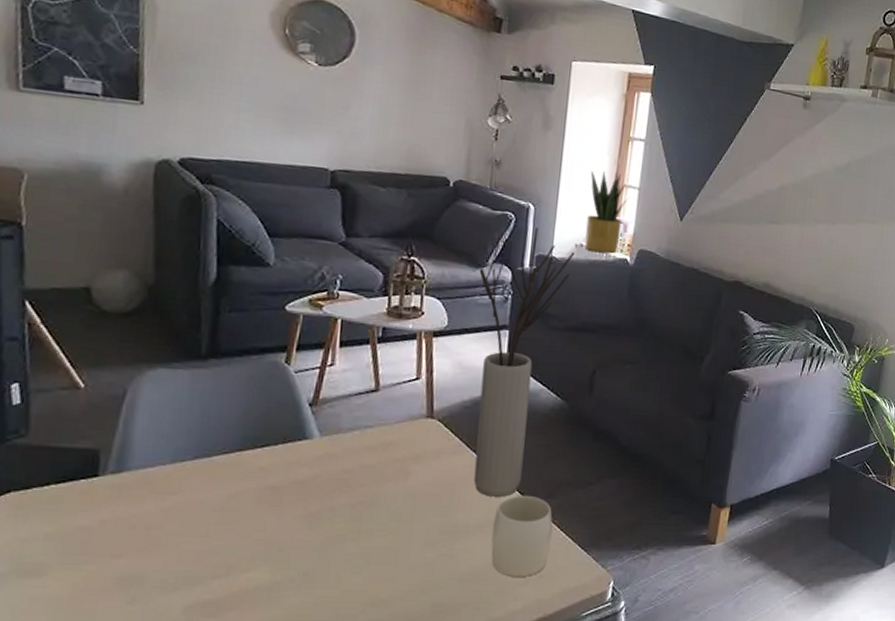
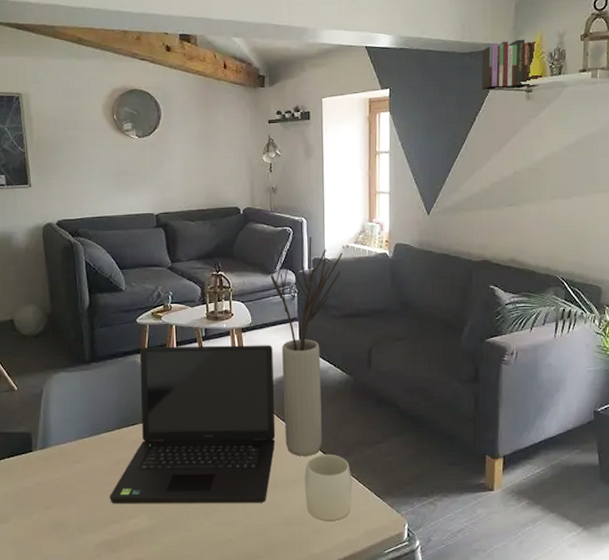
laptop: none [215,343,472,554] -> present [110,345,276,503]
planter: present [584,171,627,254] -> none [347,182,380,251]
books: none [757,37,823,96] -> present [481,39,542,90]

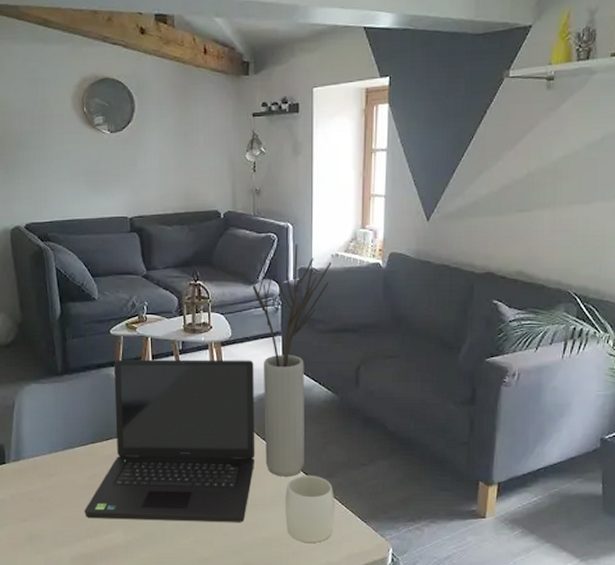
books: present [481,39,542,90] -> none [496,17,567,78]

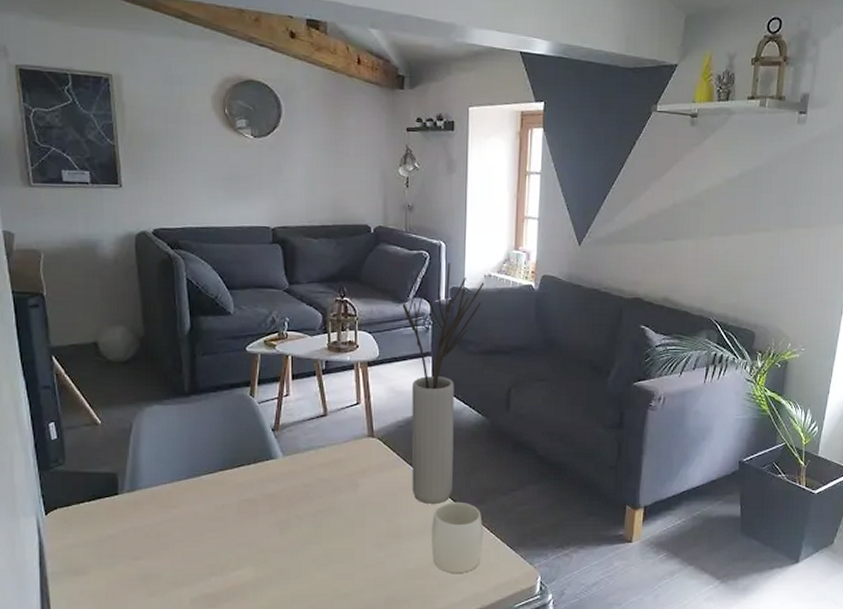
laptop: present [85,359,255,522] -> none [210,379,402,554]

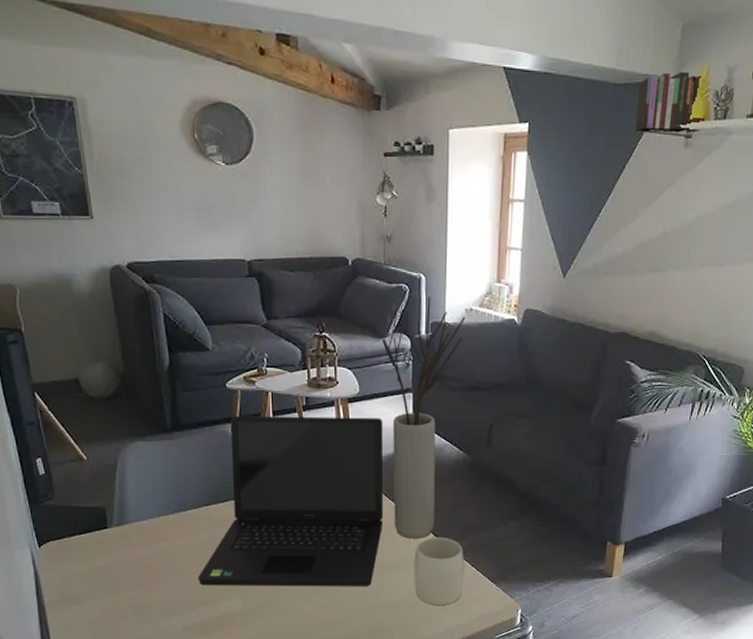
laptop: none [210,379,402,554] -> present [198,415,384,586]
books: none [644,57,709,114] -> present [635,71,705,134]

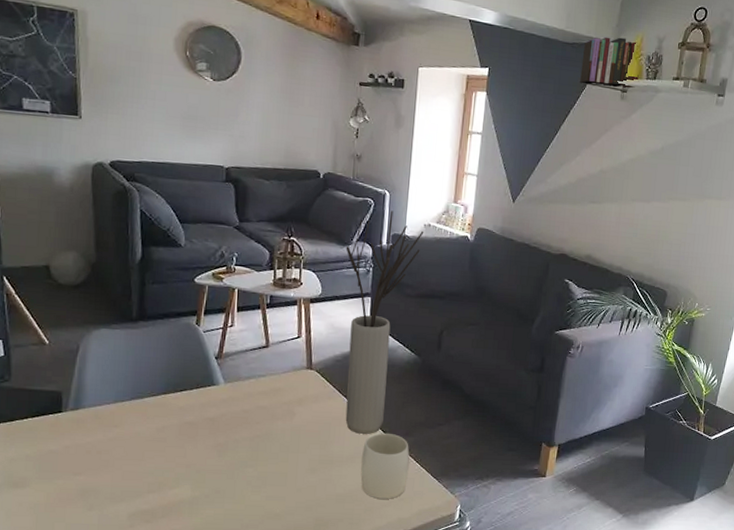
laptop: present [198,415,384,586] -> none [149,309,342,478]

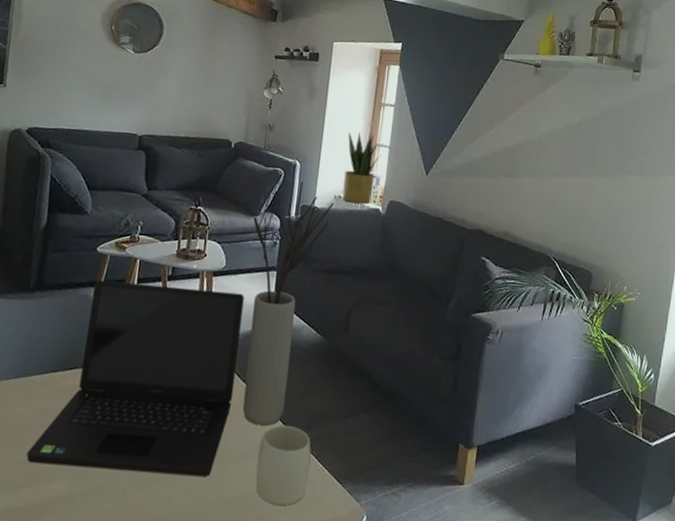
laptop: none [149,309,342,478] -> present [26,279,245,477]
planter: none [432,161,467,232] -> present [342,132,379,204]
books: present [580,37,639,89] -> none [493,15,552,64]

